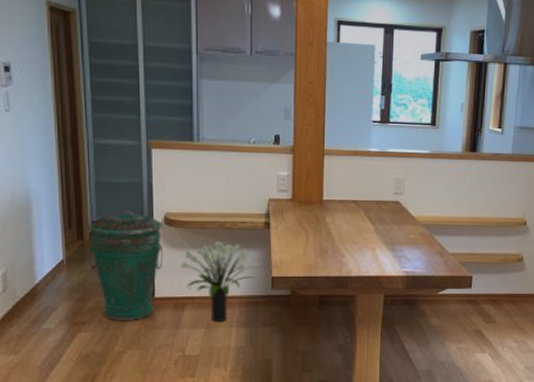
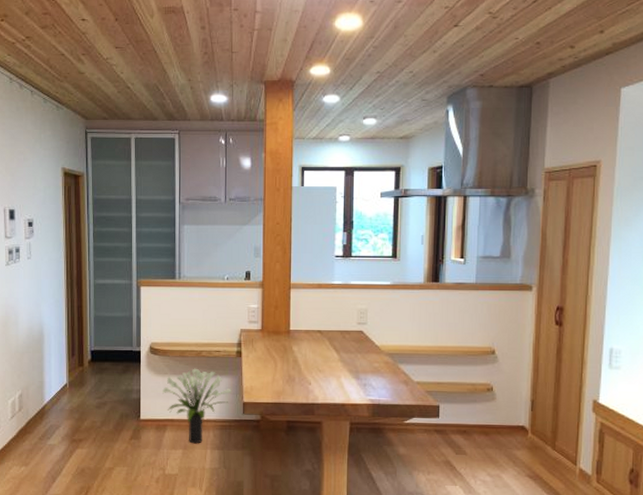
trash can: present [87,210,164,320] -> none [87,341,149,440]

